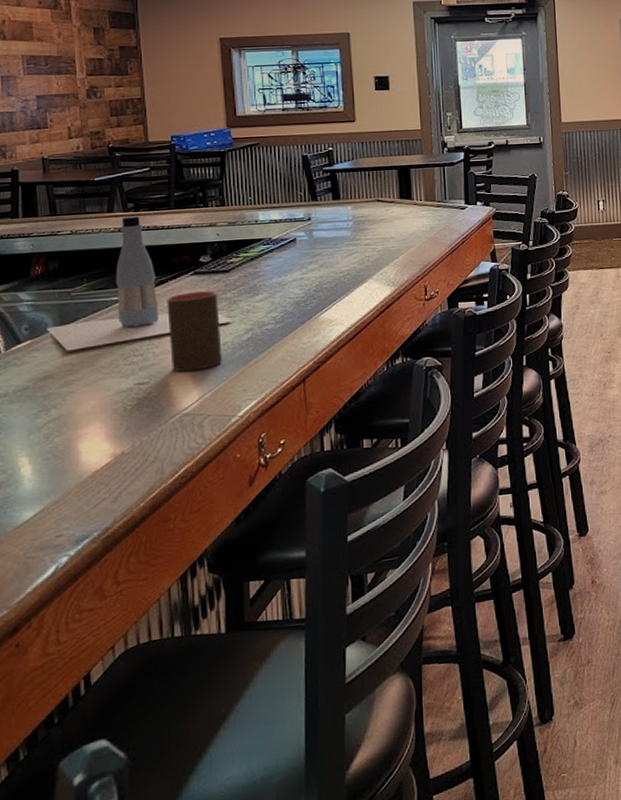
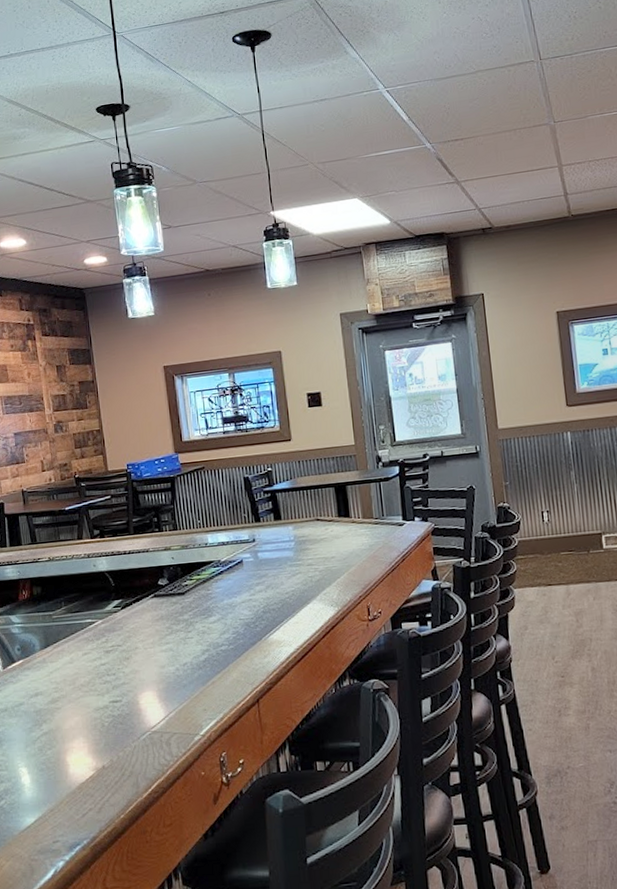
bottle: present [47,216,234,351] -> none [35,542,191,670]
cup: present [167,290,222,372] -> none [132,612,183,691]

